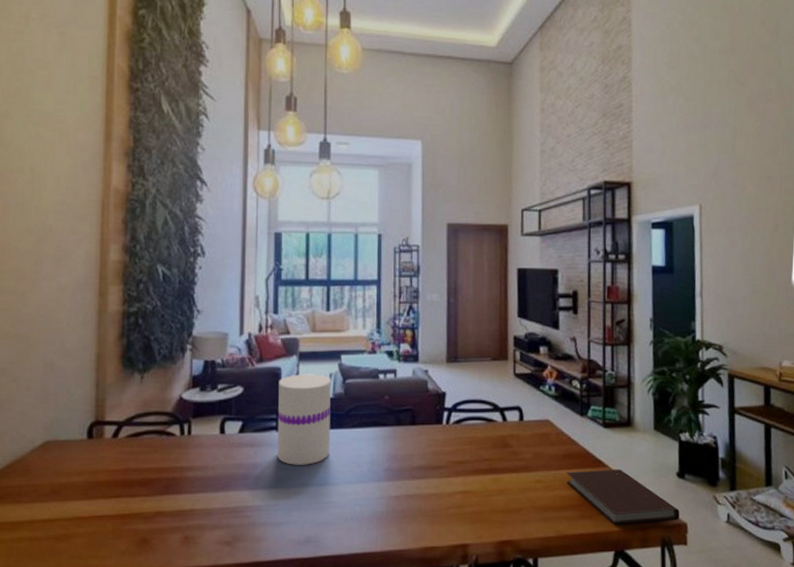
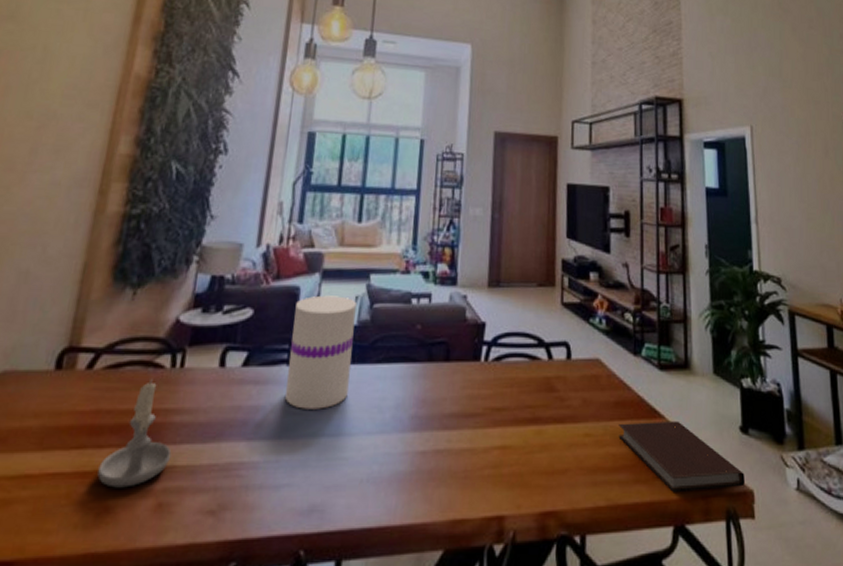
candle: none [134,445,190,526] -> present [98,380,172,488]

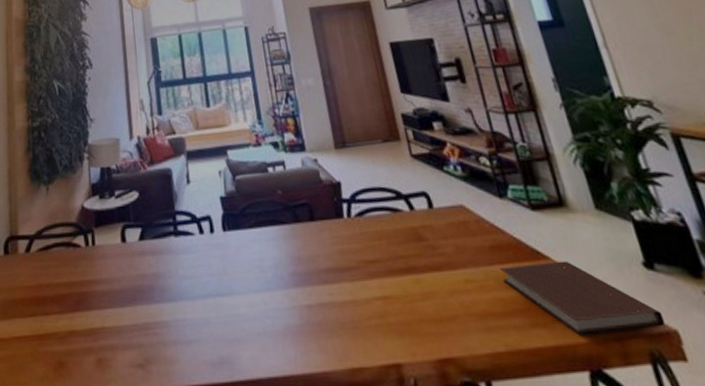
candle: present [98,380,172,488] -> none [49,257,101,347]
vase: present [284,295,357,409] -> none [171,172,231,273]

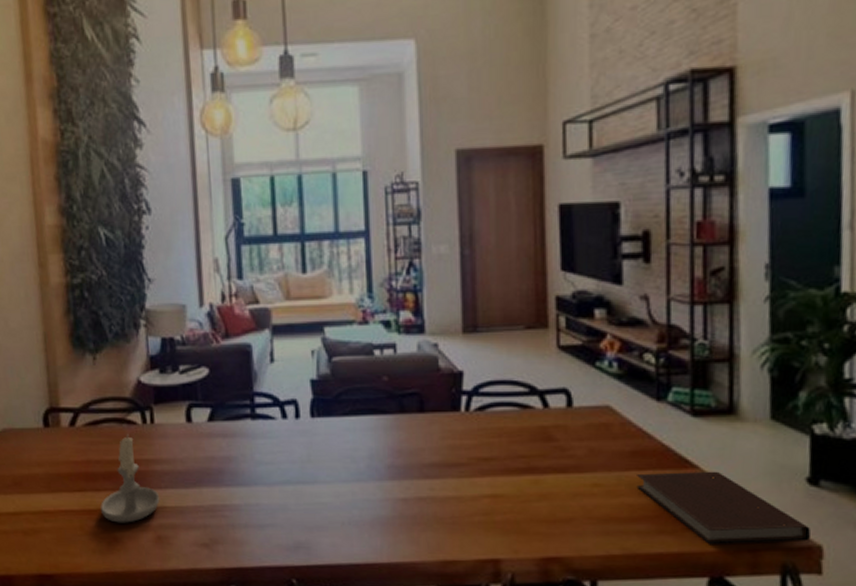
candle: none [49,257,101,347] -> present [101,435,160,523]

